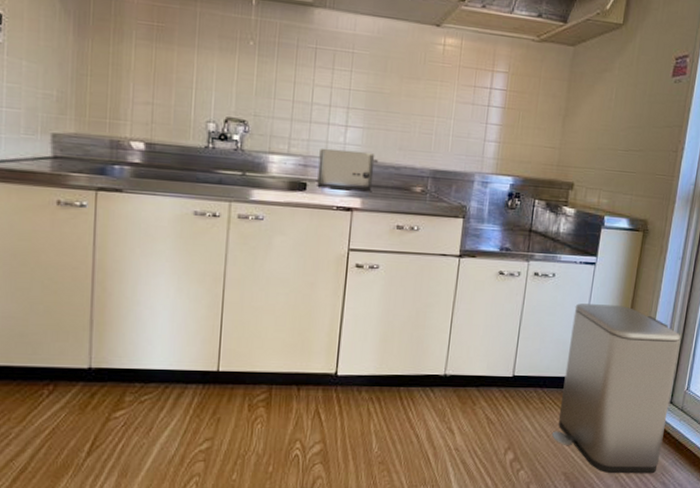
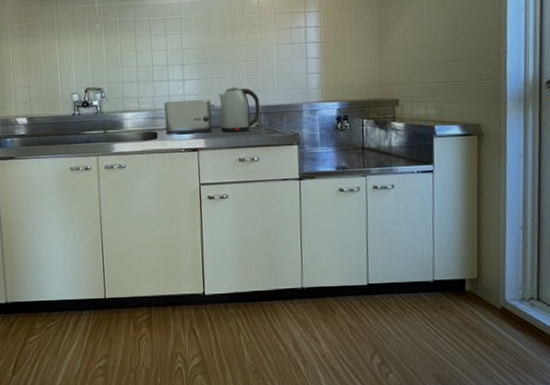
kettle: none [381,143,429,196] -> present [219,87,260,132]
pedal bin: present [551,303,681,474] -> none [415,208,537,373]

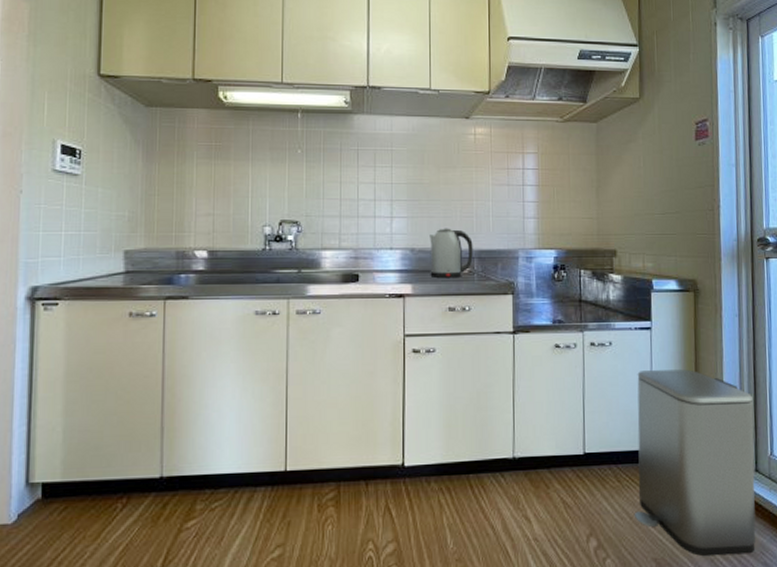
toaster: present [164,99,214,135] -> none [367,239,424,278]
pedal bin: none [415,208,537,373] -> present [634,369,756,556]

